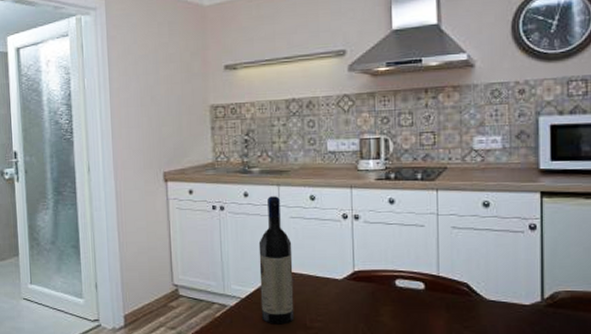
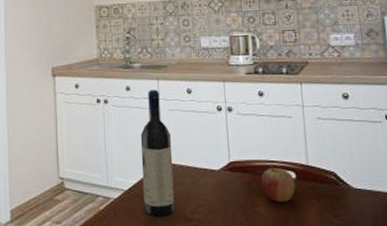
fruit: none [386,275,424,312] -> present [260,165,296,202]

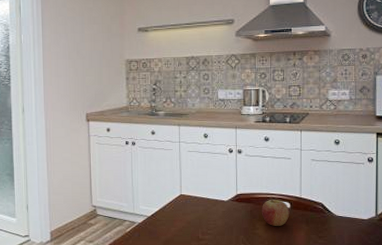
wine bottle: present [140,90,175,217] -> none [162,134,190,237]

